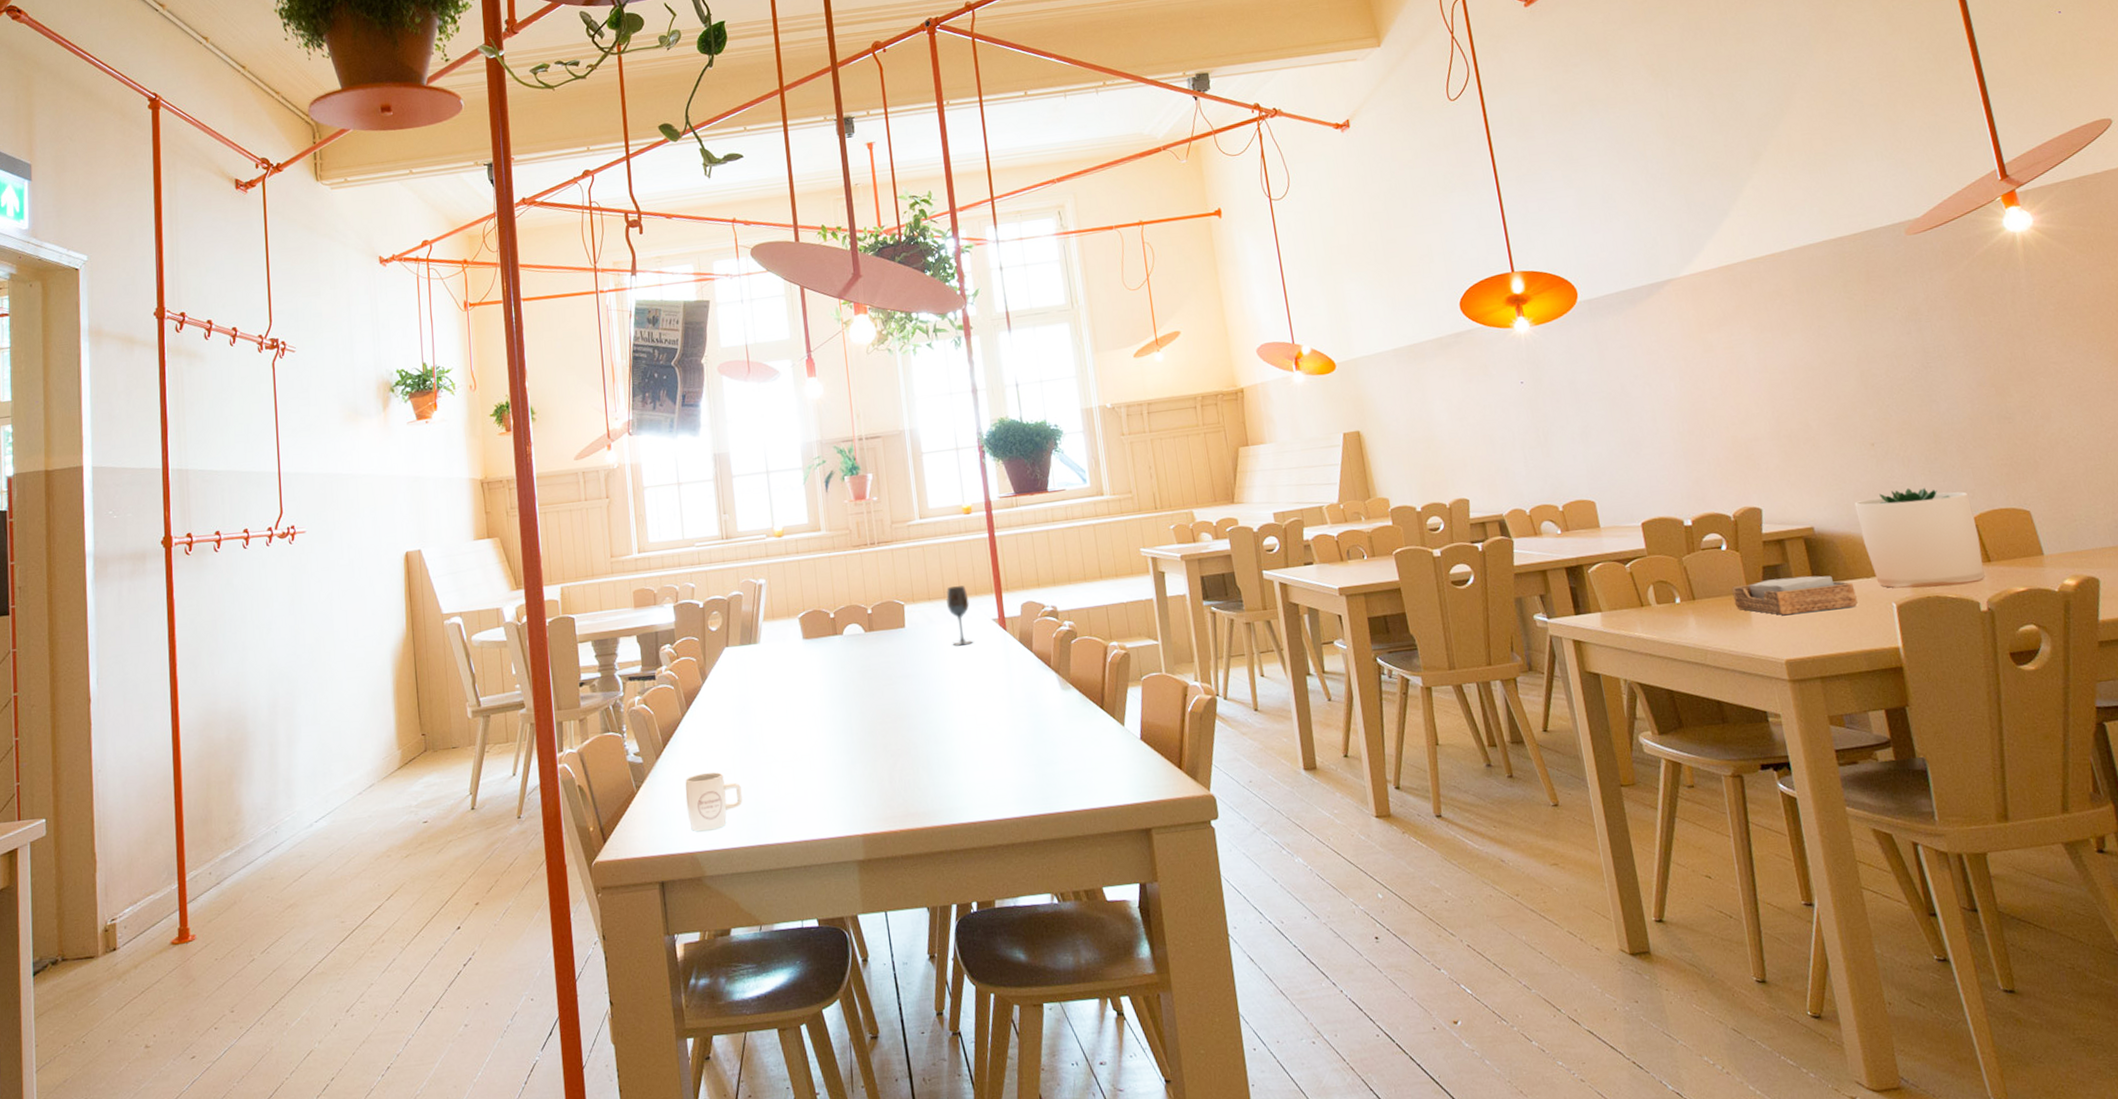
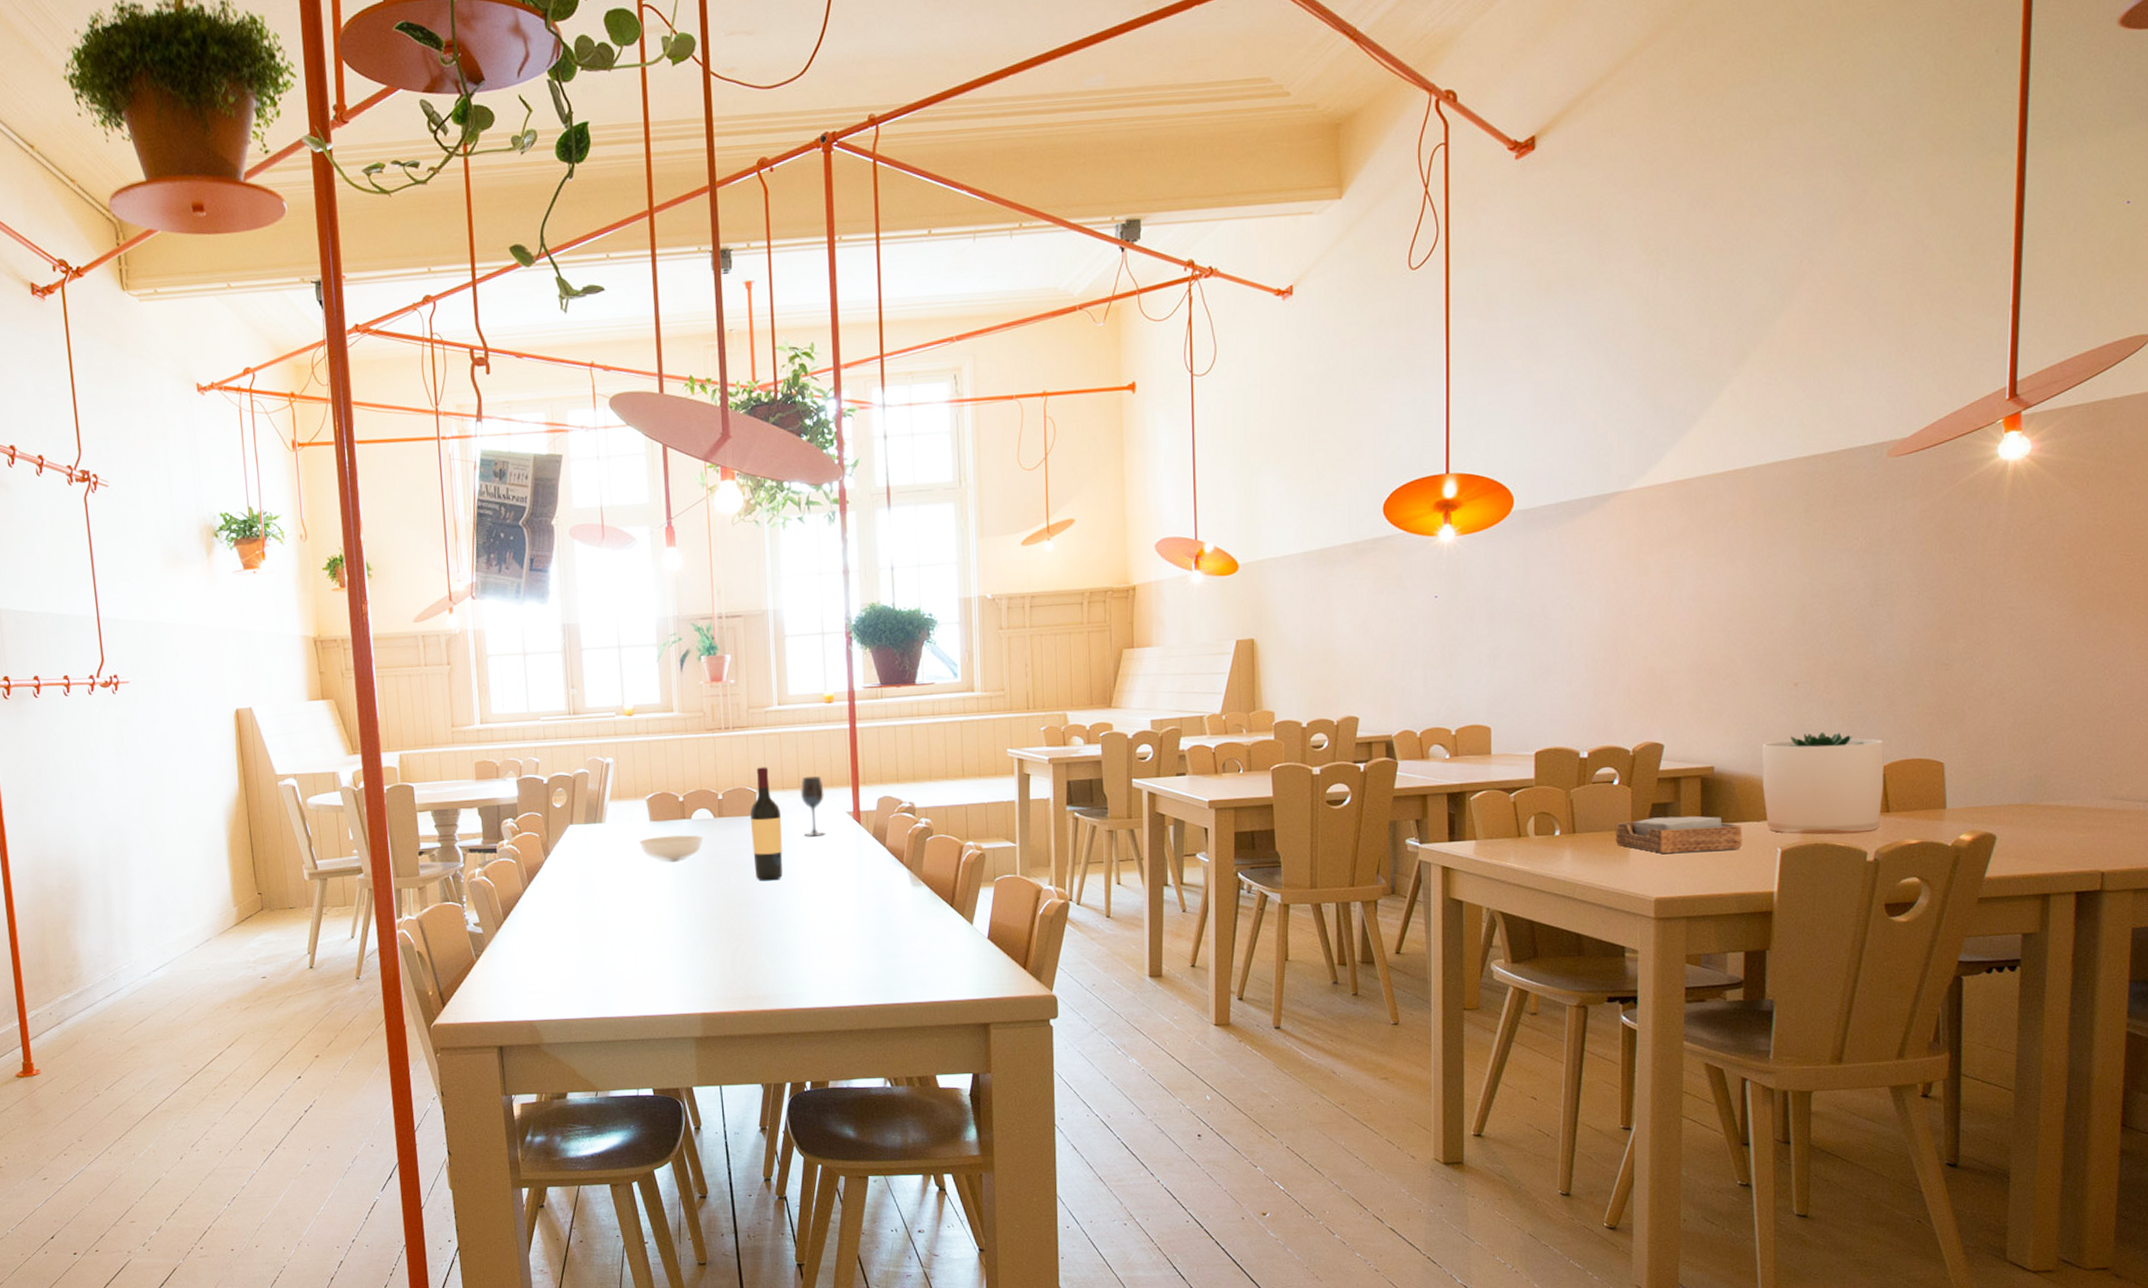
mug: present [685,772,743,833] -> none [525,946,583,1003]
bowl: none [793,650,856,681] -> present [638,835,704,864]
wine bottle: none [899,579,935,693] -> present [749,767,783,881]

